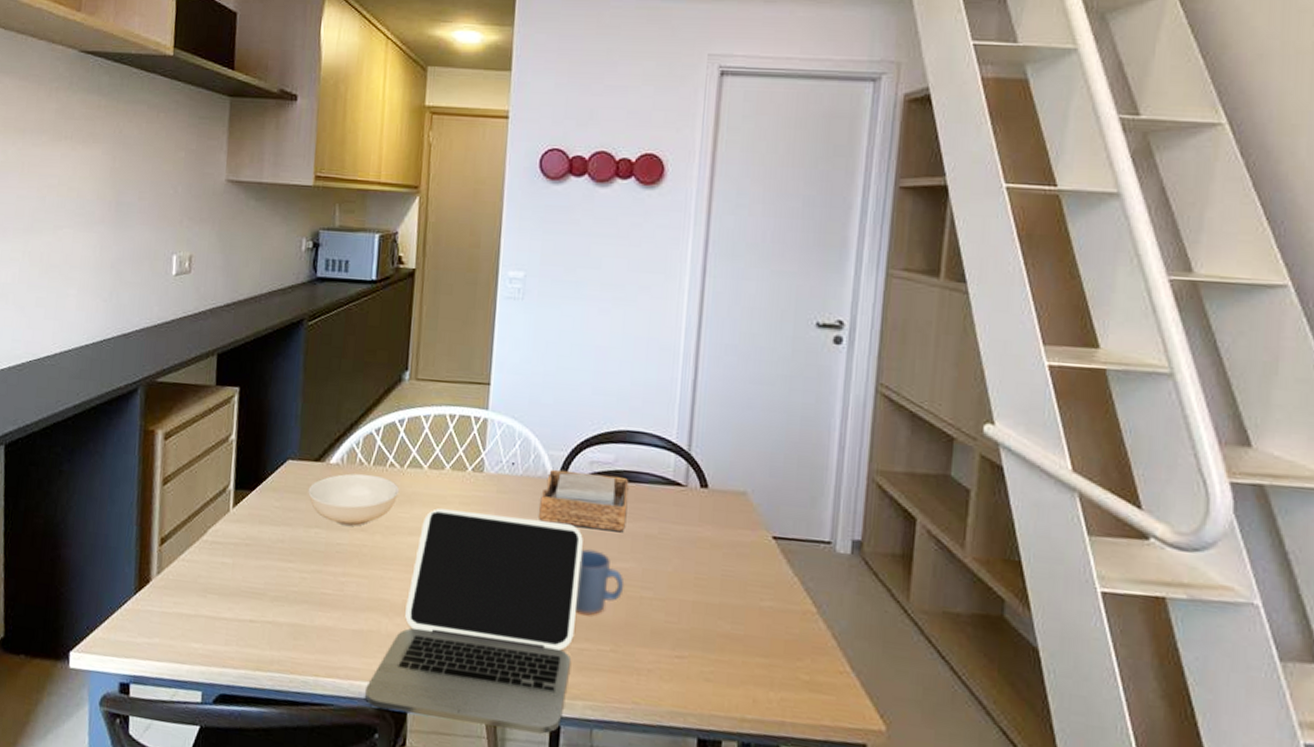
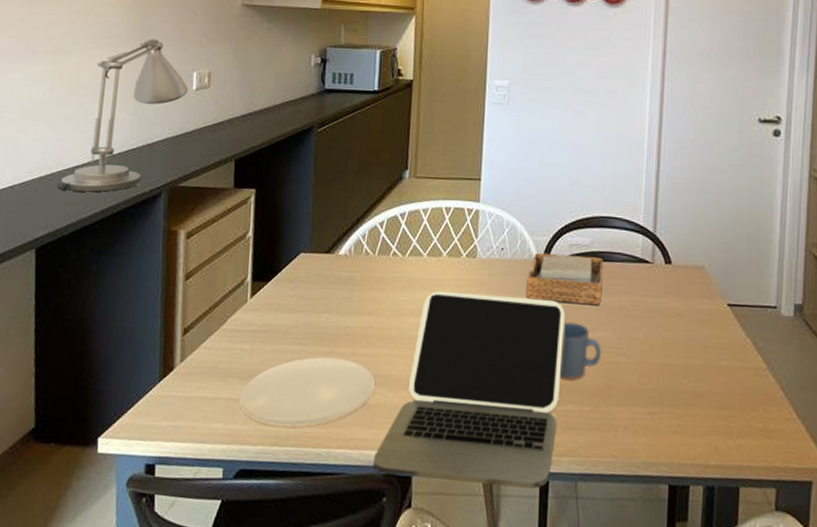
desk lamp: none [26,217,168,386] -> present [56,39,189,192]
plate: none [219,575,369,653] -> present [238,356,376,429]
bowl: present [308,473,400,526] -> none [319,262,402,310]

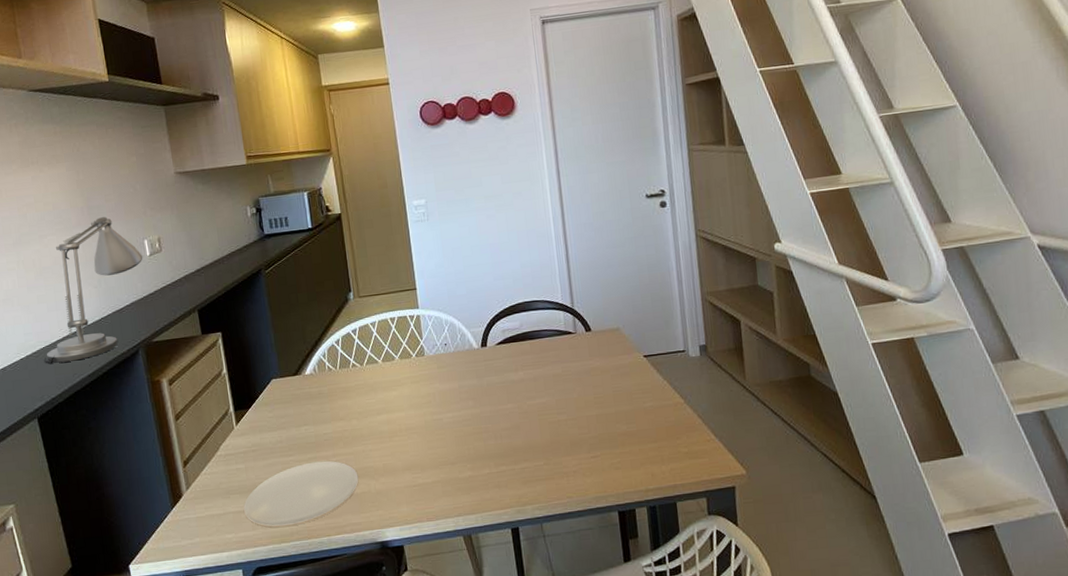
laptop: present [374,291,565,489] -> none [369,379,519,548]
napkin holder: present [526,252,604,306] -> none [471,336,538,382]
mug: present [559,322,602,380] -> none [508,394,545,443]

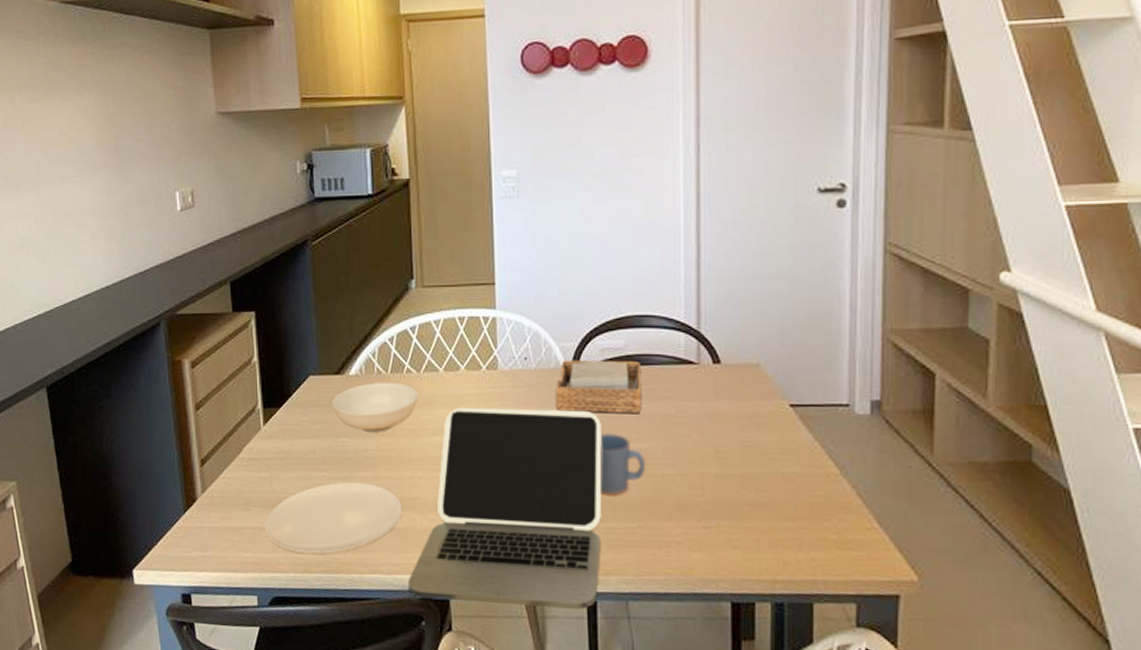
desk lamp: present [43,217,143,365] -> none [56,160,173,328]
bowl: none [293,376,364,419] -> present [332,382,419,432]
laptop: none [369,379,519,548] -> present [409,408,602,610]
napkin holder: none [471,336,538,382] -> present [556,359,642,414]
mug: none [508,394,545,443] -> present [599,433,646,495]

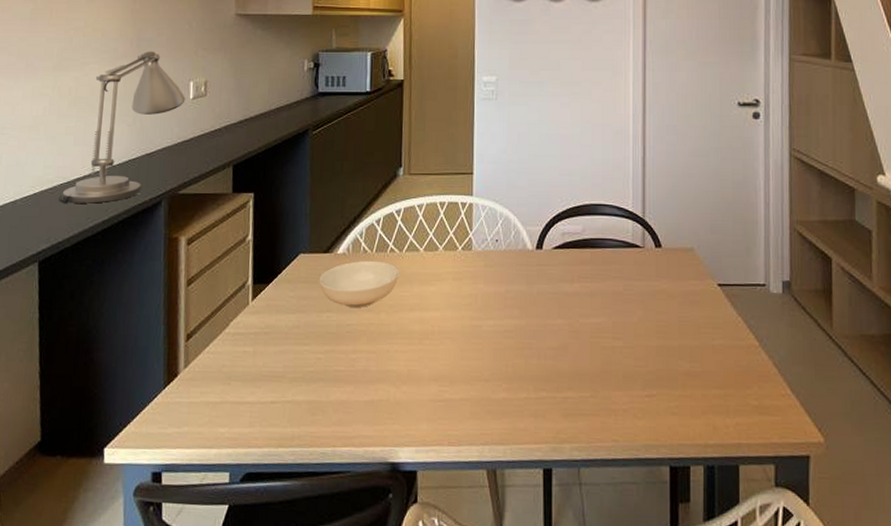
desk lamp: none [56,160,173,328] -> present [58,51,186,204]
plate: present [264,481,403,556] -> none [243,355,378,429]
laptop: present [409,408,602,610] -> none [379,285,560,477]
napkin holder: present [556,359,642,414] -> none [522,242,596,292]
mug: present [599,433,646,495] -> none [557,309,598,366]

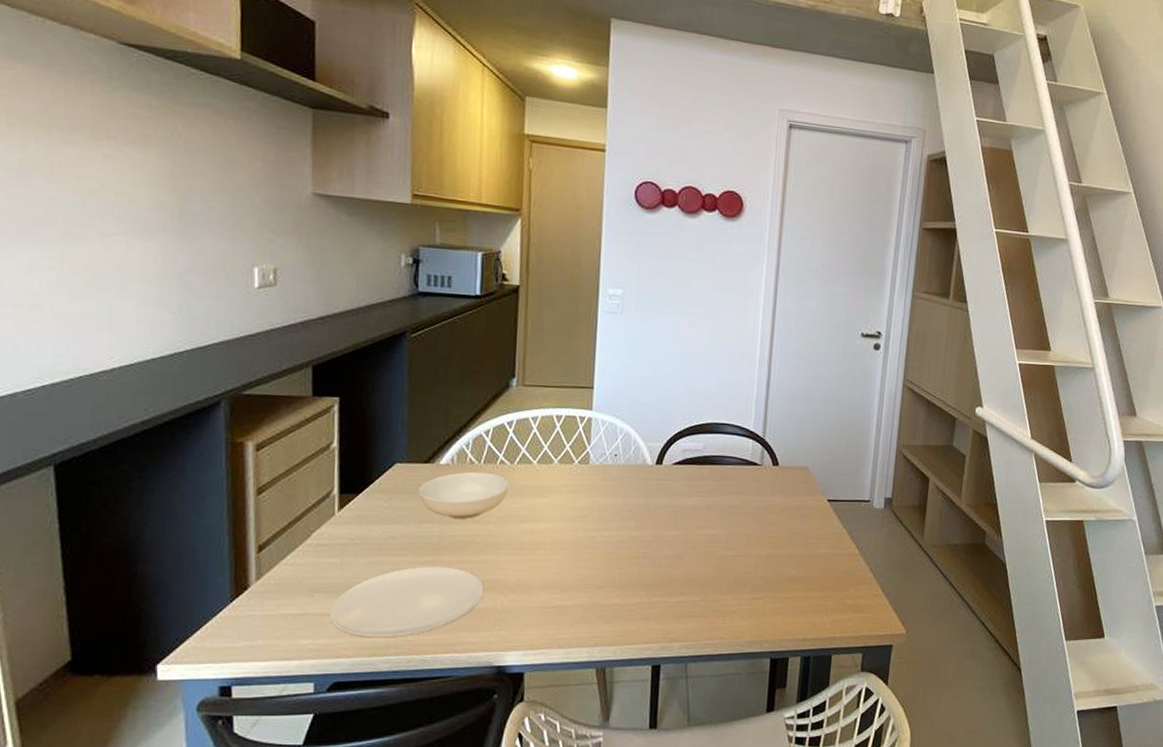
desk lamp: present [58,51,186,204] -> none [77,227,249,401]
plate: none [243,355,378,429] -> present [329,566,484,639]

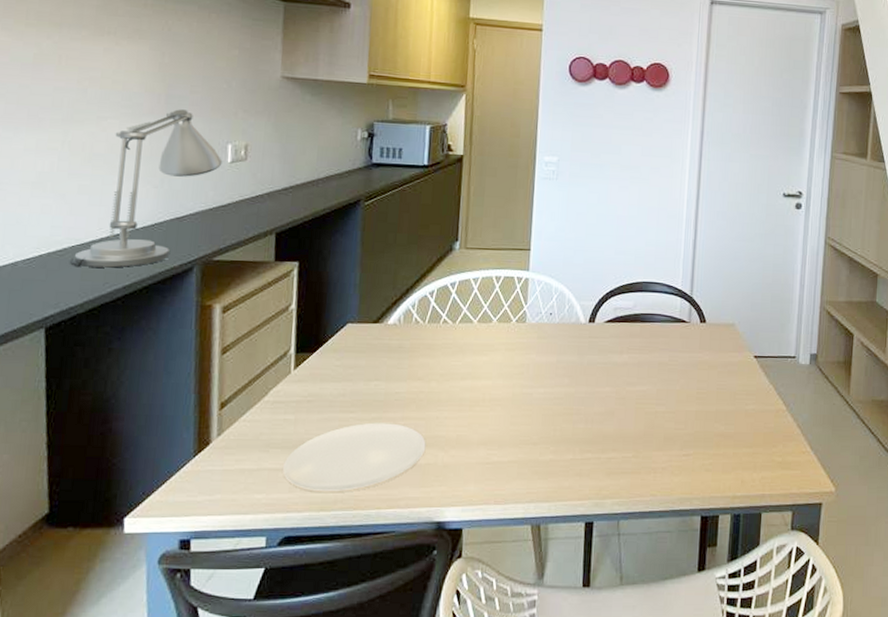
desk lamp: none [77,227,249,401] -> present [69,109,223,268]
bowl: present [418,471,511,519] -> none [367,331,453,376]

